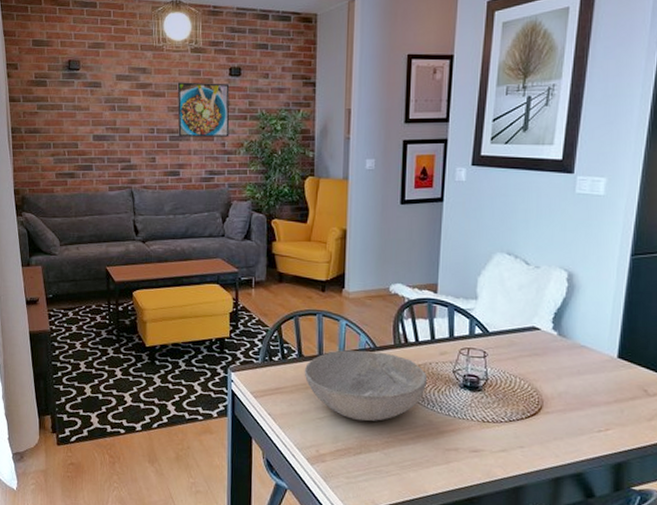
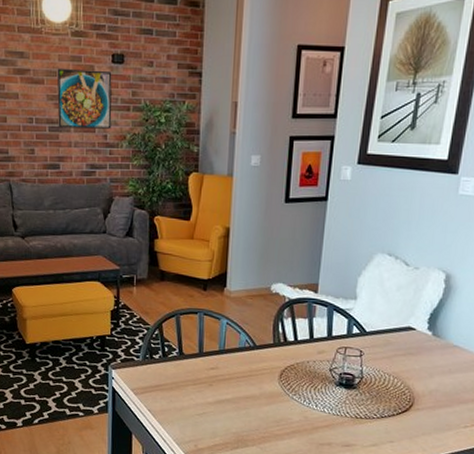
bowl: present [304,350,428,422] -> none [184,348,305,418]

